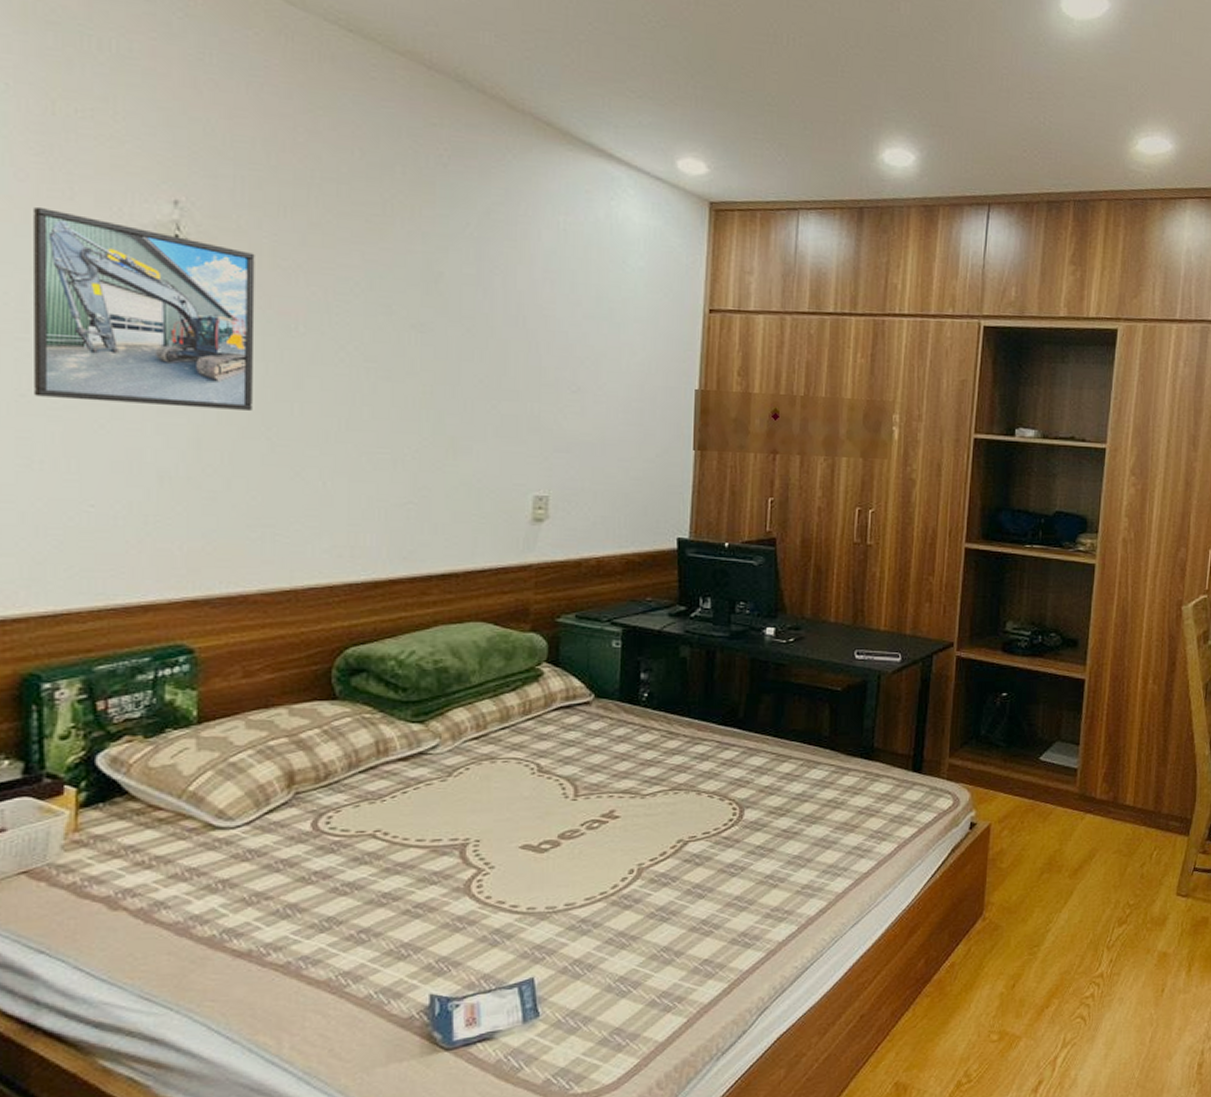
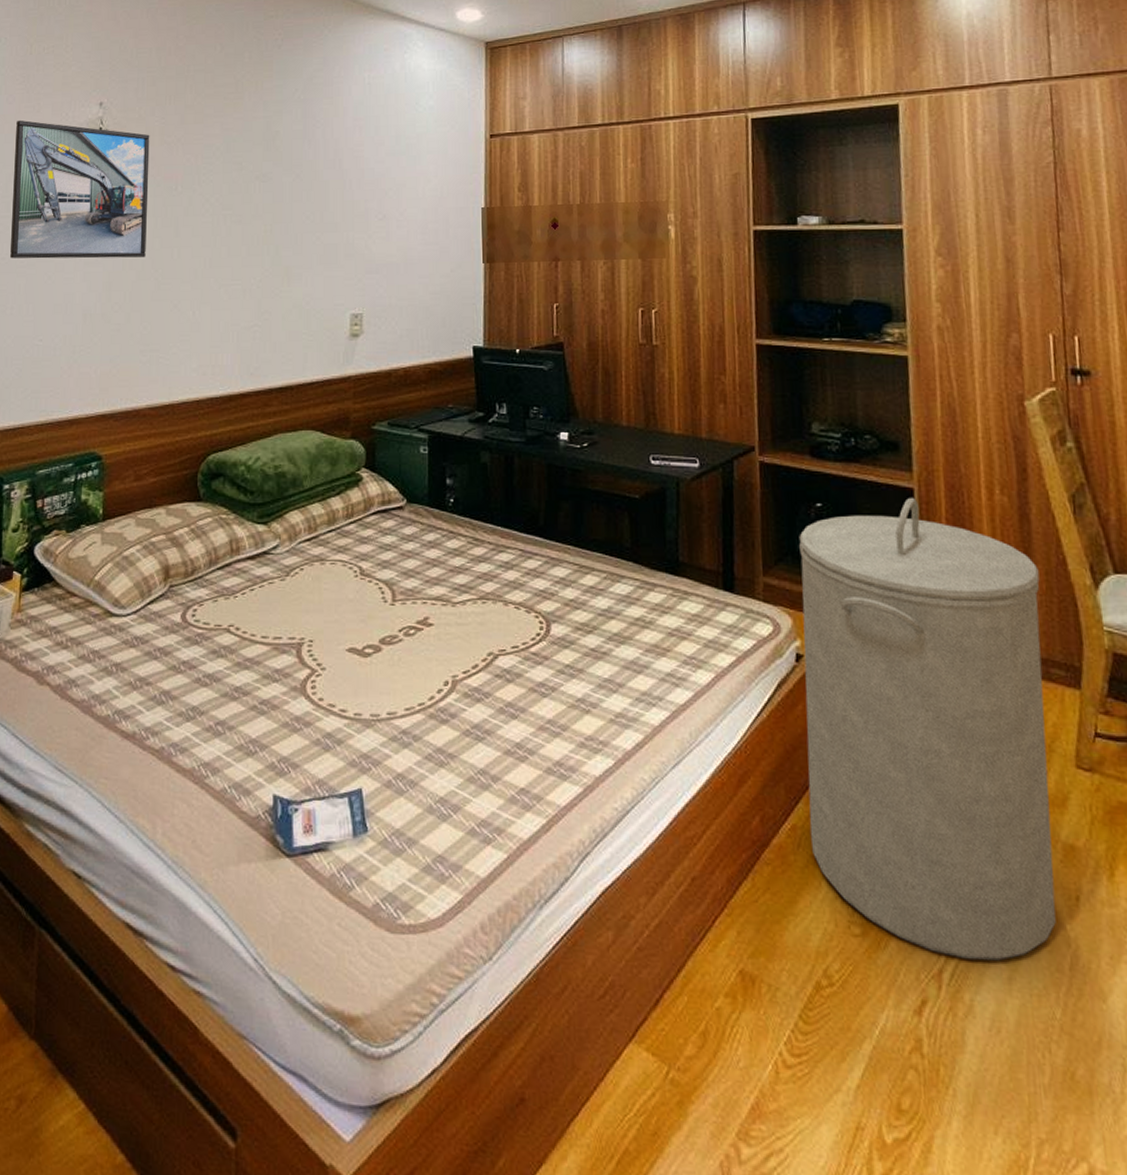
laundry hamper: none [965,686,1172,1046] -> present [799,497,1056,961]

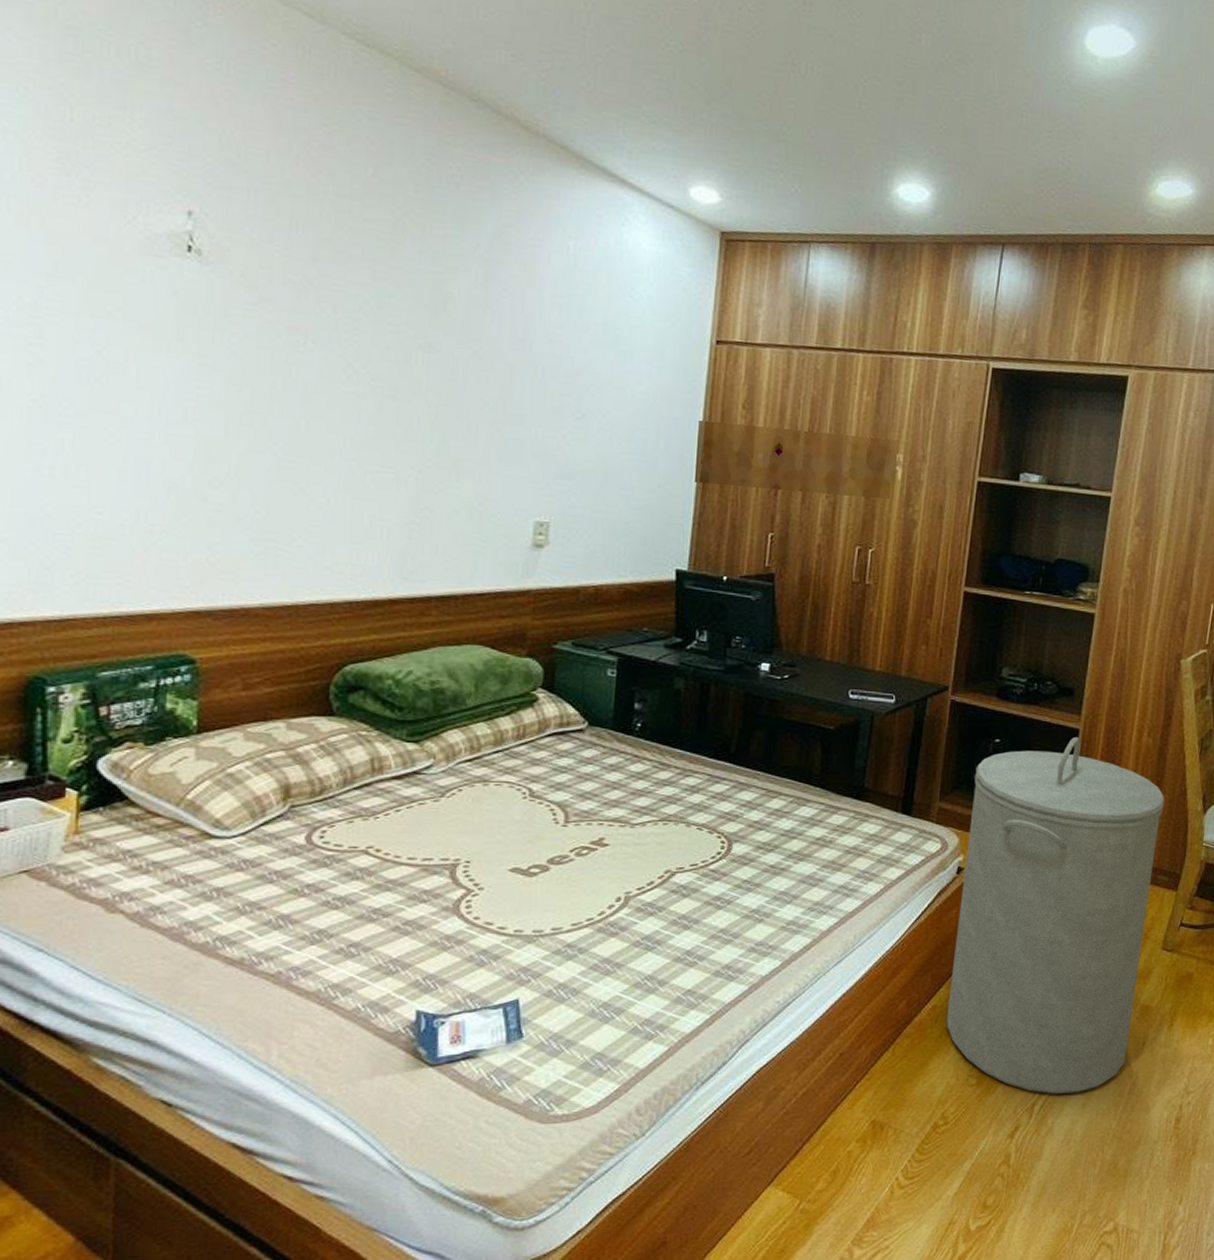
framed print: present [10,120,150,259] -> none [46,212,266,425]

